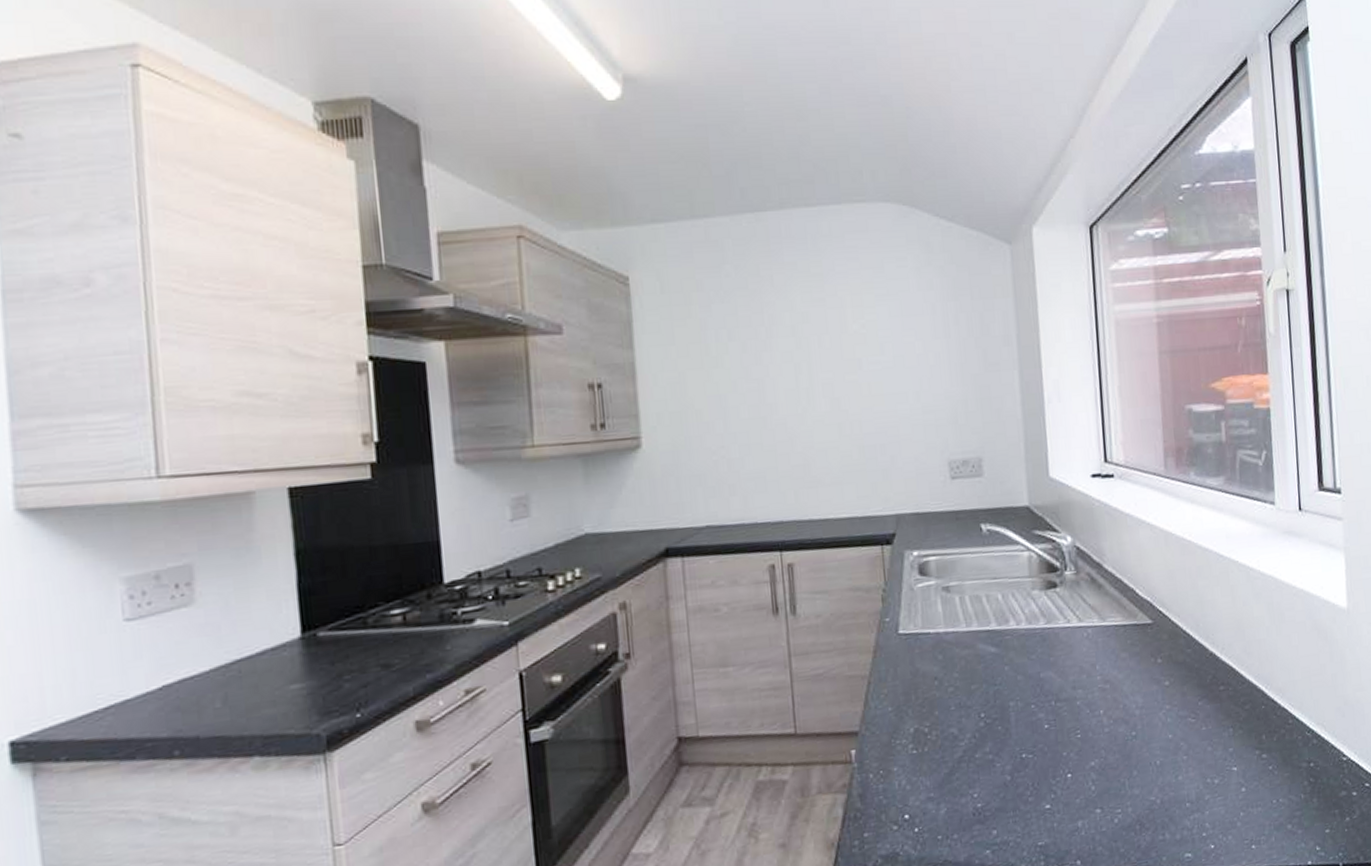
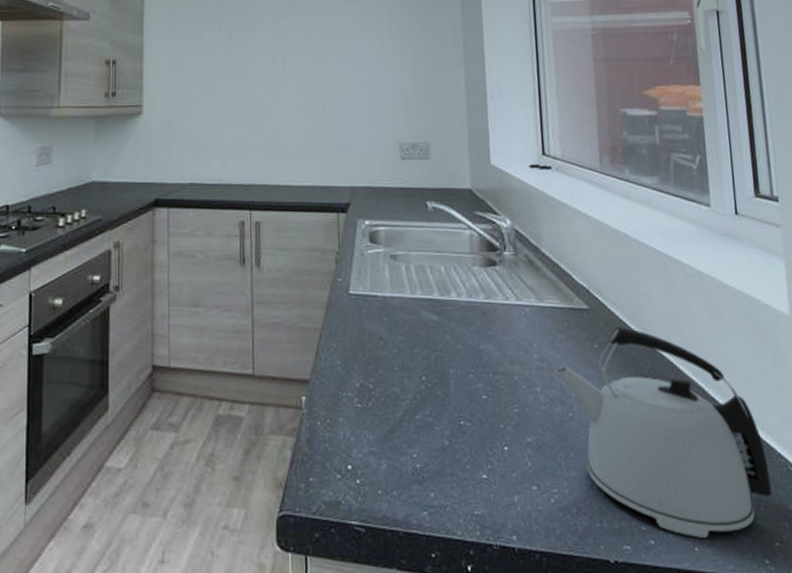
kettle: none [1118,638,1326,836] -> present [555,327,773,538]

